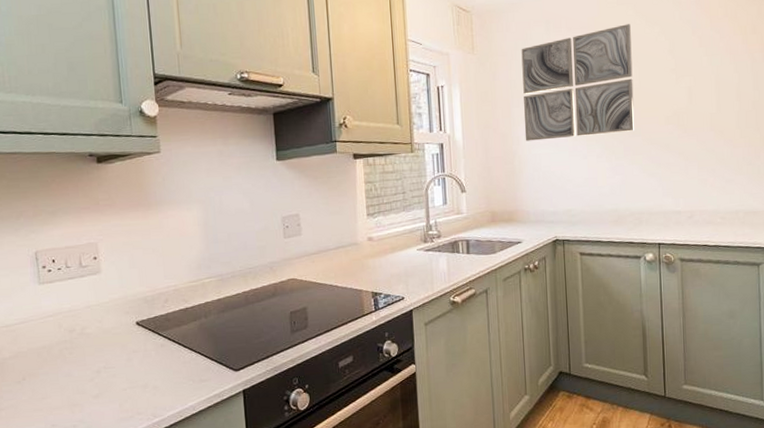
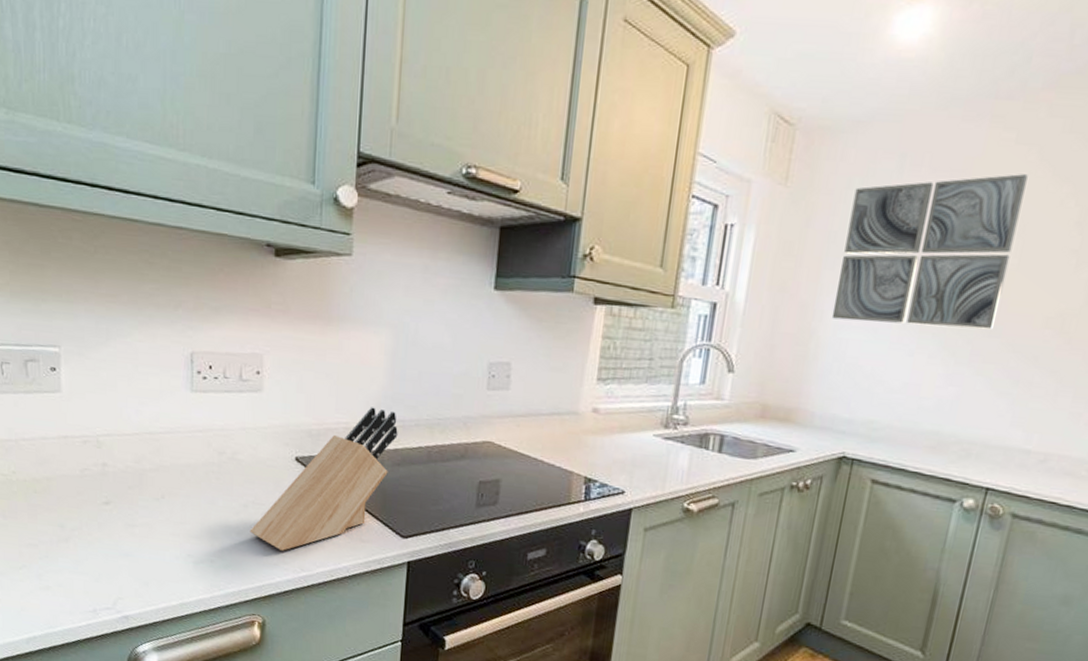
knife block: none [104,268,219,404] -> present [249,407,398,551]

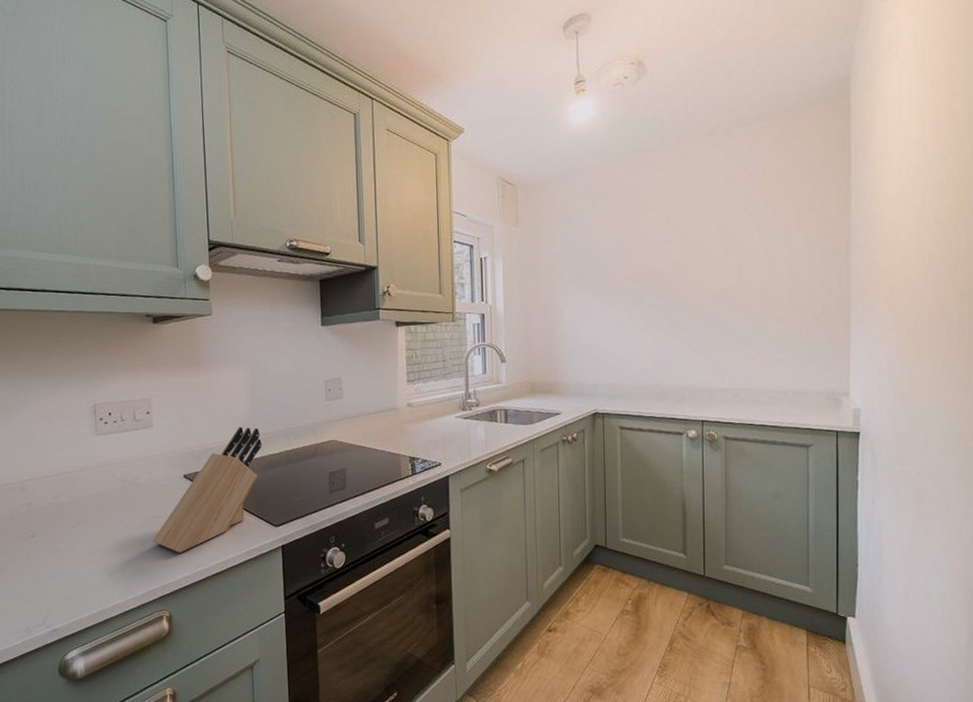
wall art: present [831,174,1028,330] -> none [566,199,681,314]

